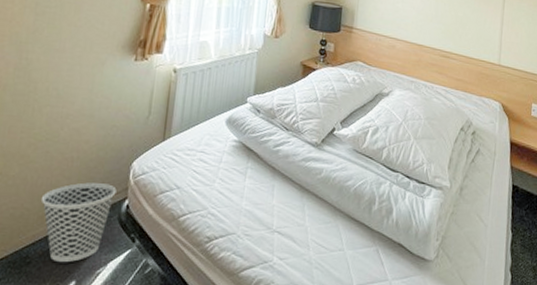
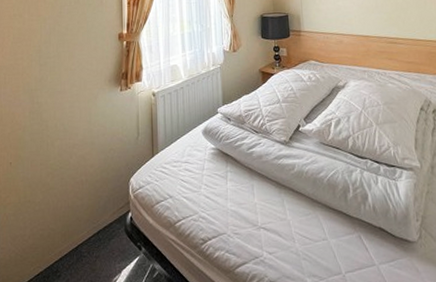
wastebasket: present [41,182,117,263] -> none [62,200,120,274]

